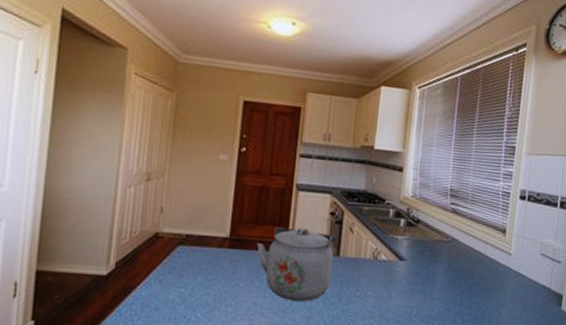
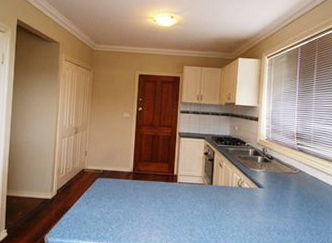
kettle: present [257,227,338,301] -> none [152,164,211,218]

